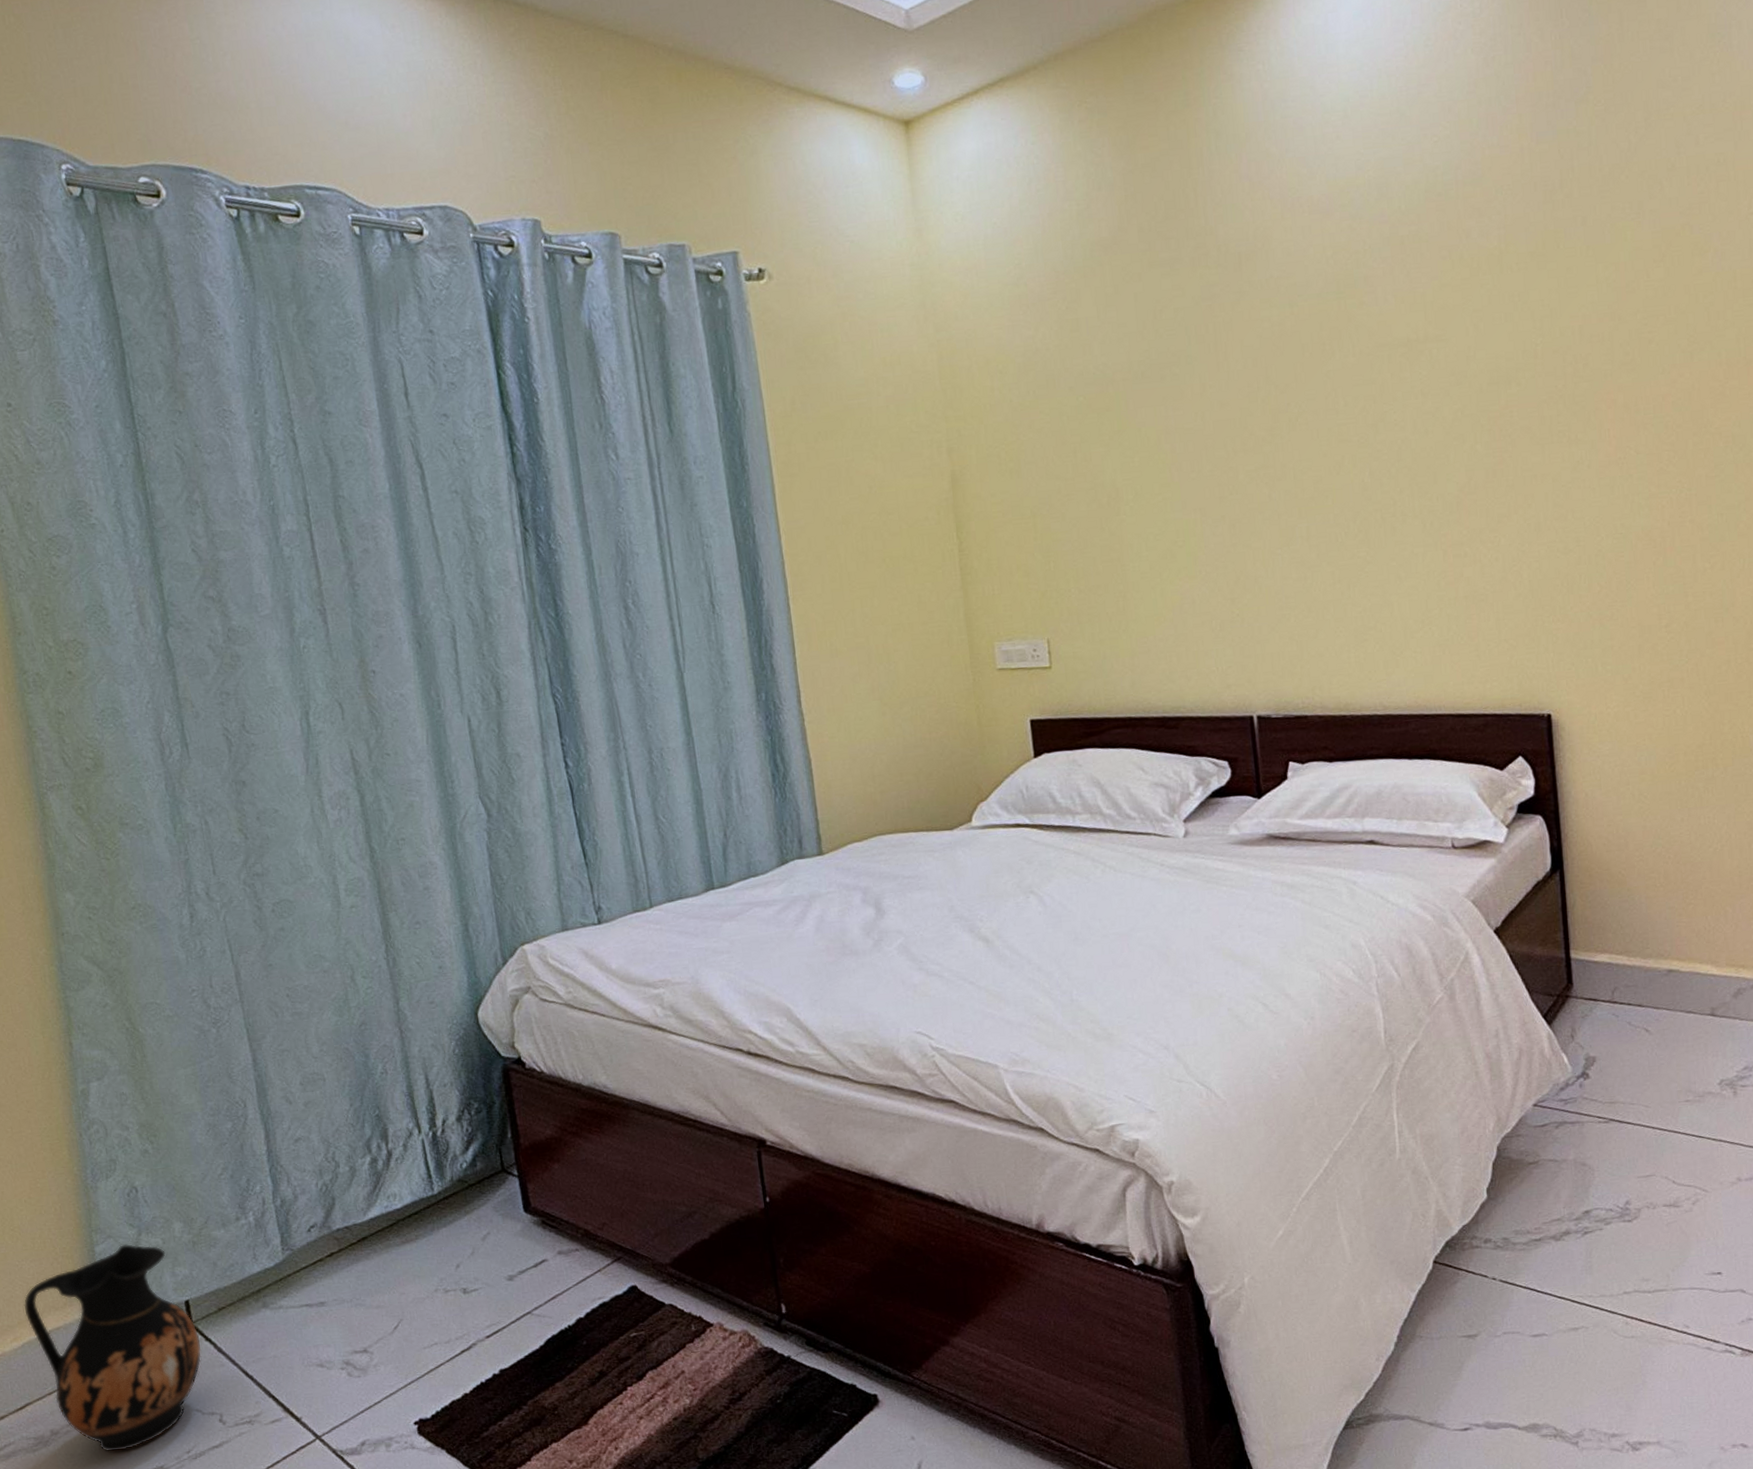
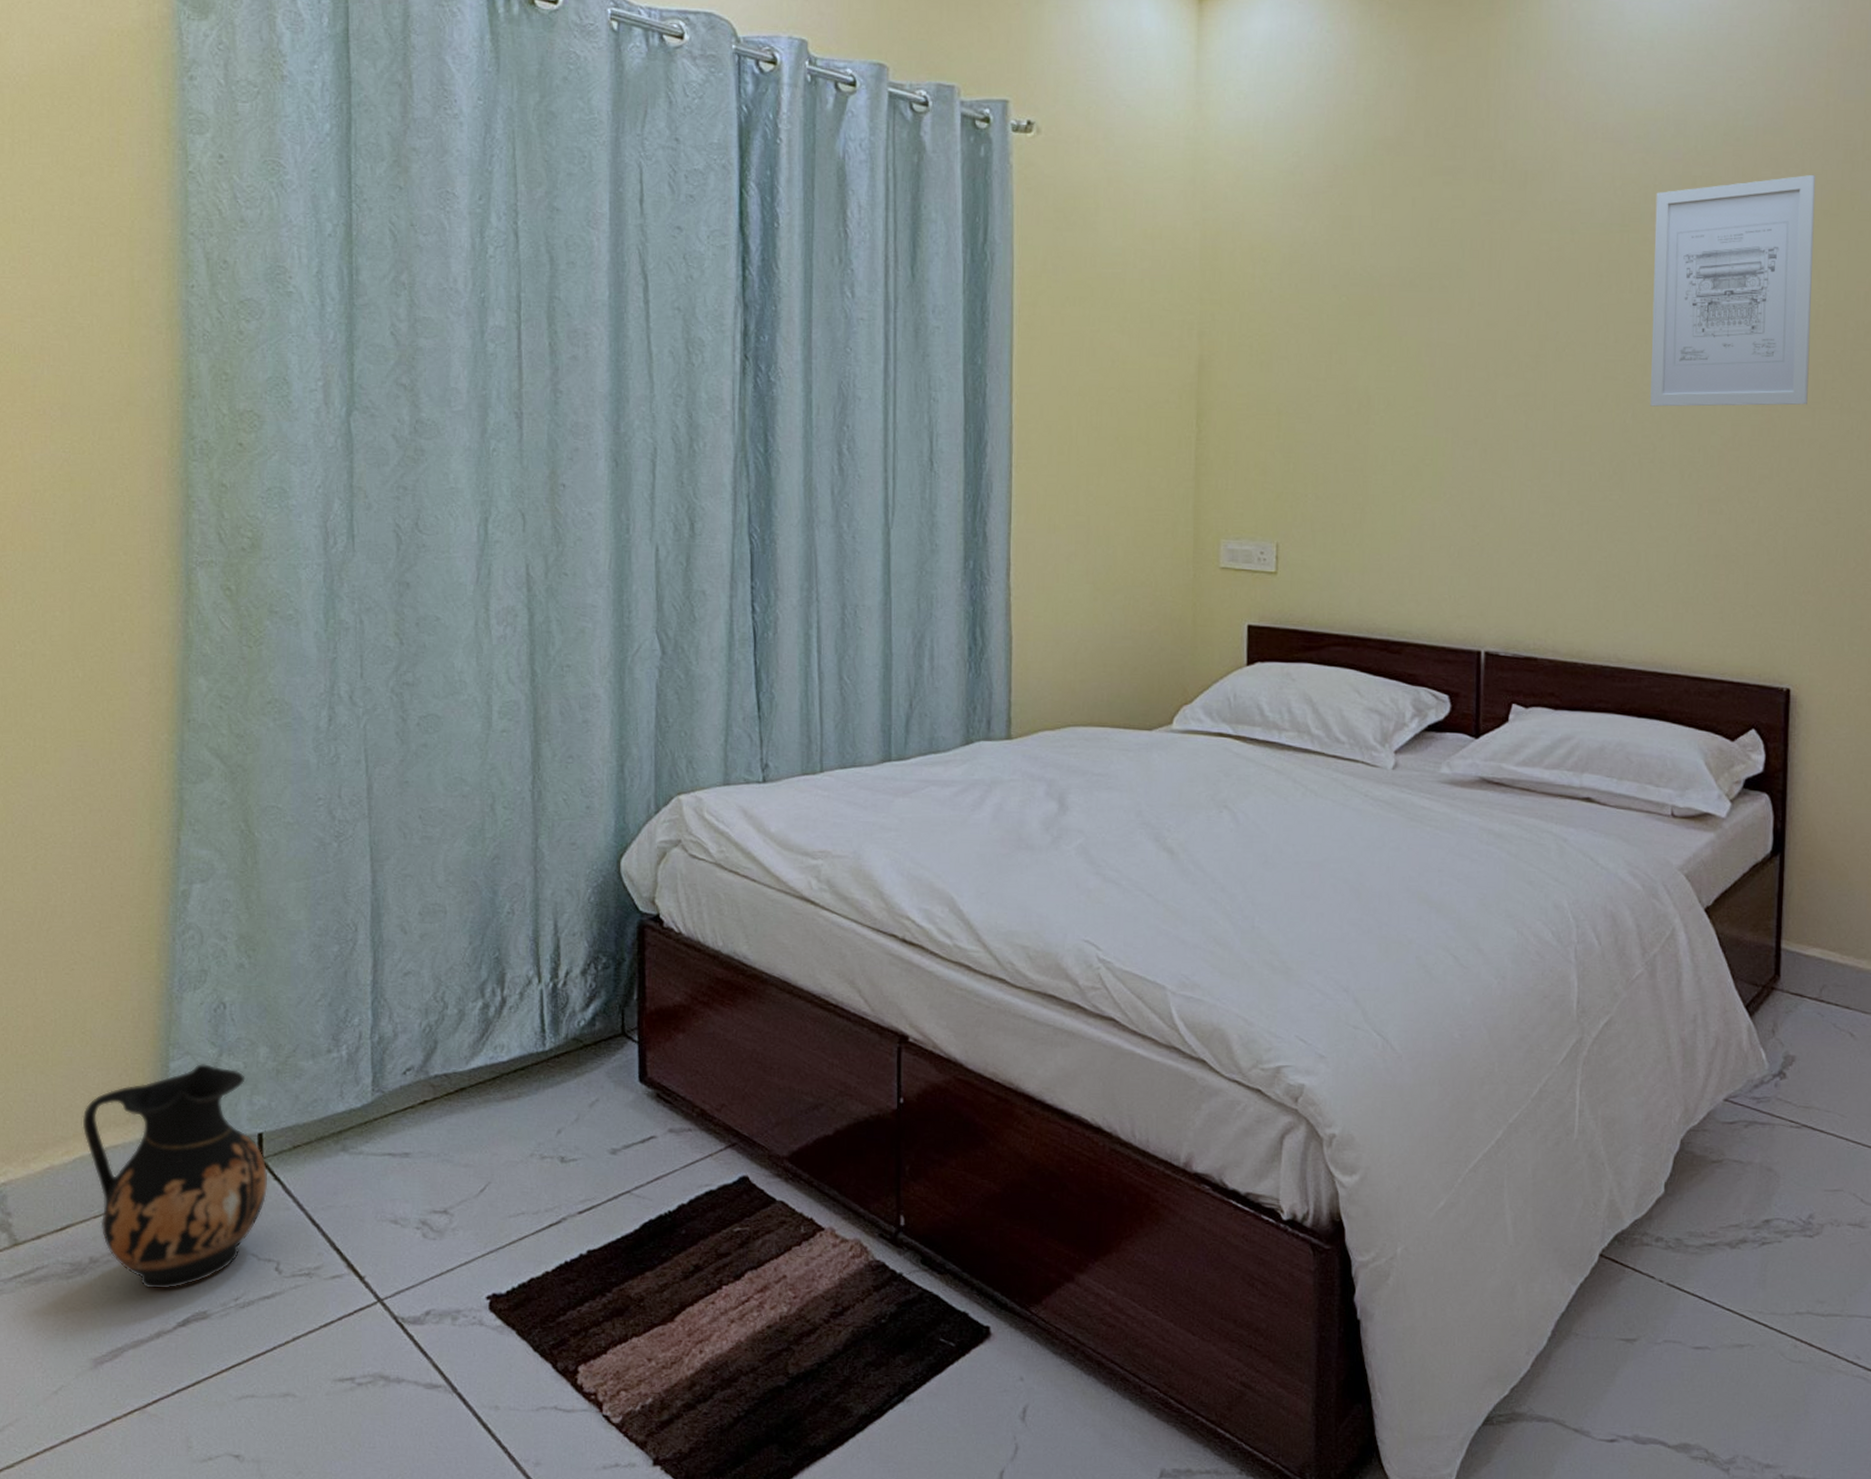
wall art: none [1367,218,1536,463] -> present [1650,174,1816,407]

